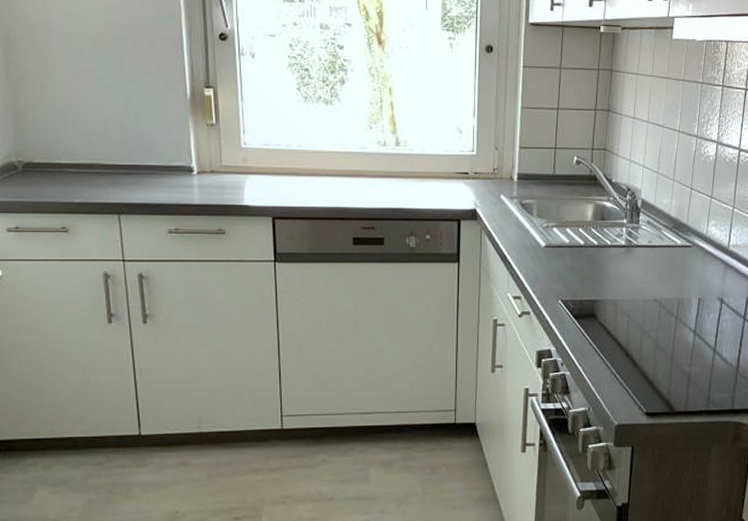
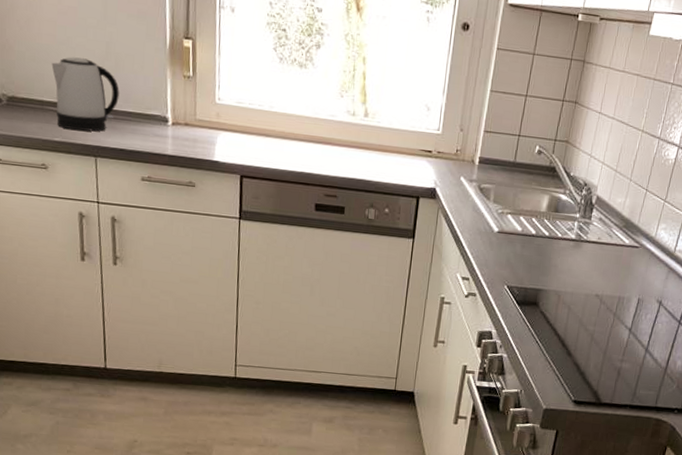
kettle: none [68,117,141,190] -> present [51,57,120,132]

